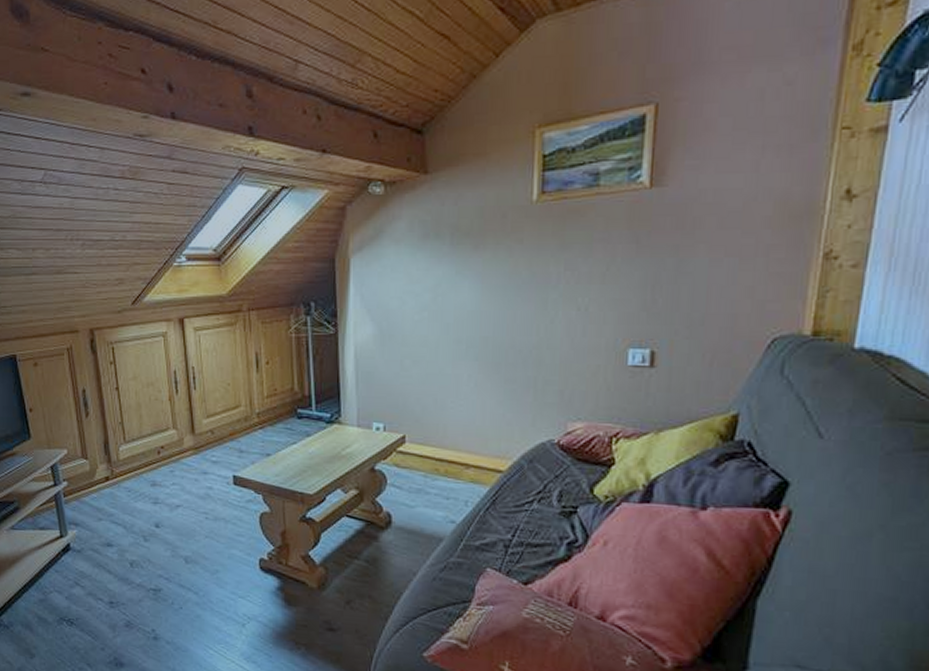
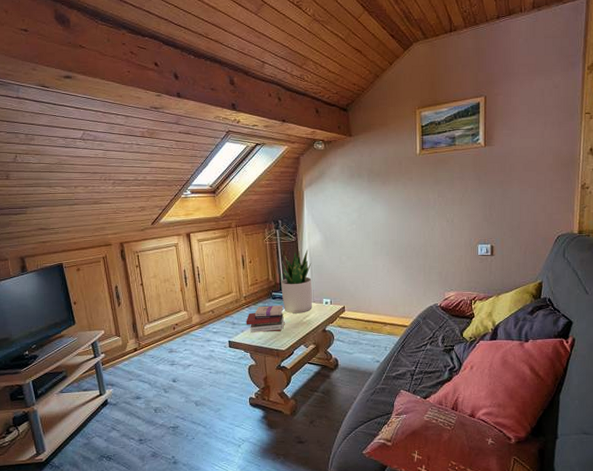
books: none [258,427,314,466] -> present [246,305,285,332]
planter: none [311,346,358,442] -> present [281,249,312,314]

